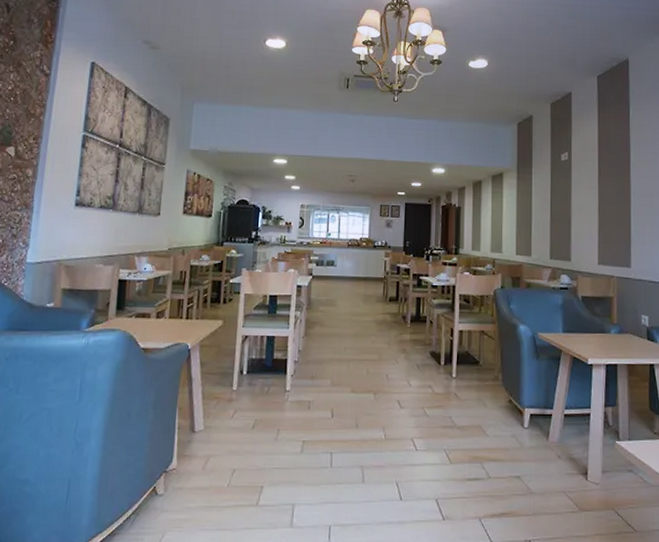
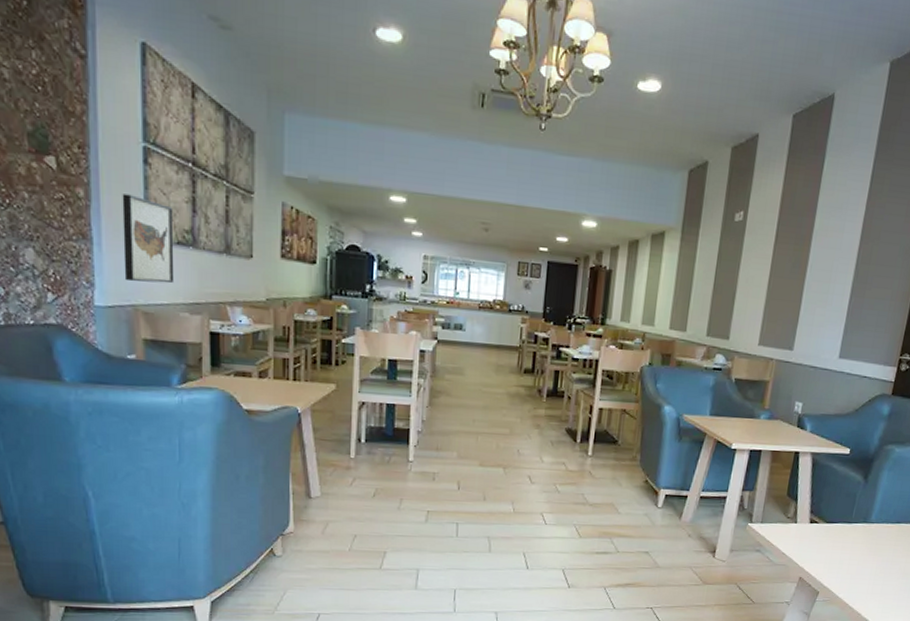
wall art: none [54,171,100,241] -> present [122,194,175,284]

